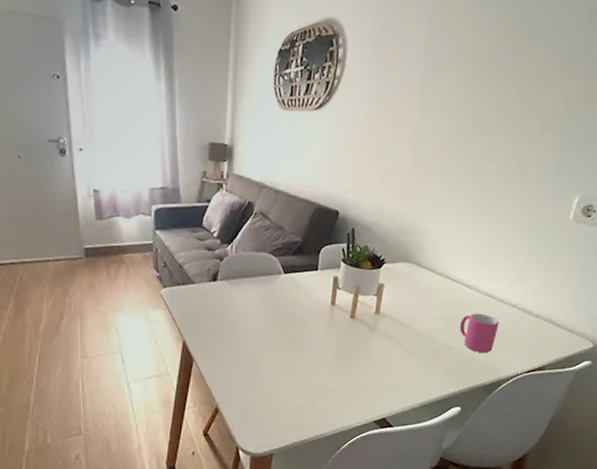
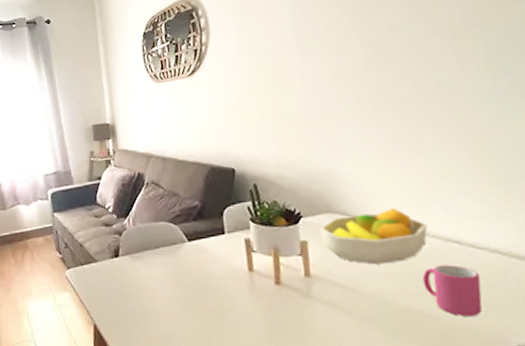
fruit bowl: none [396,264,476,309] -> present [319,208,428,265]

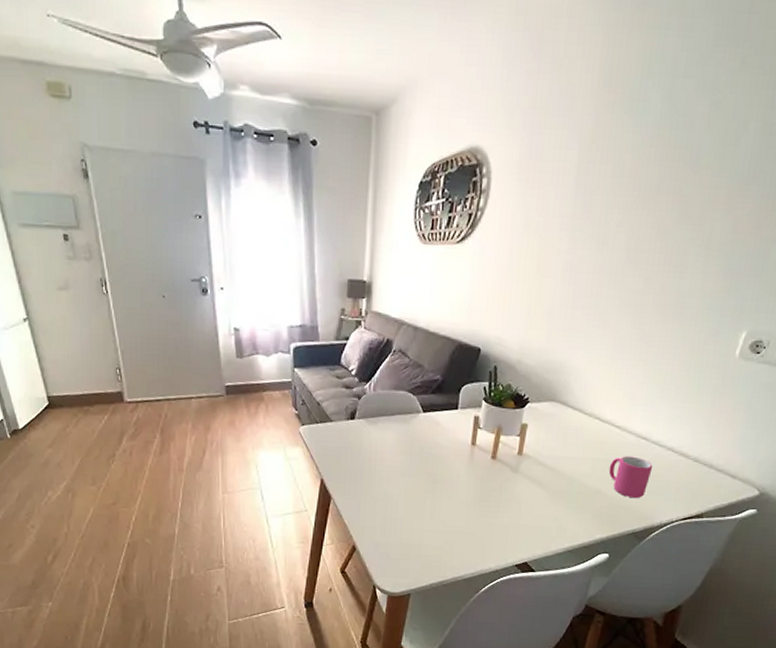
fruit bowl: present [319,208,428,265] -> none [540,404,628,451]

